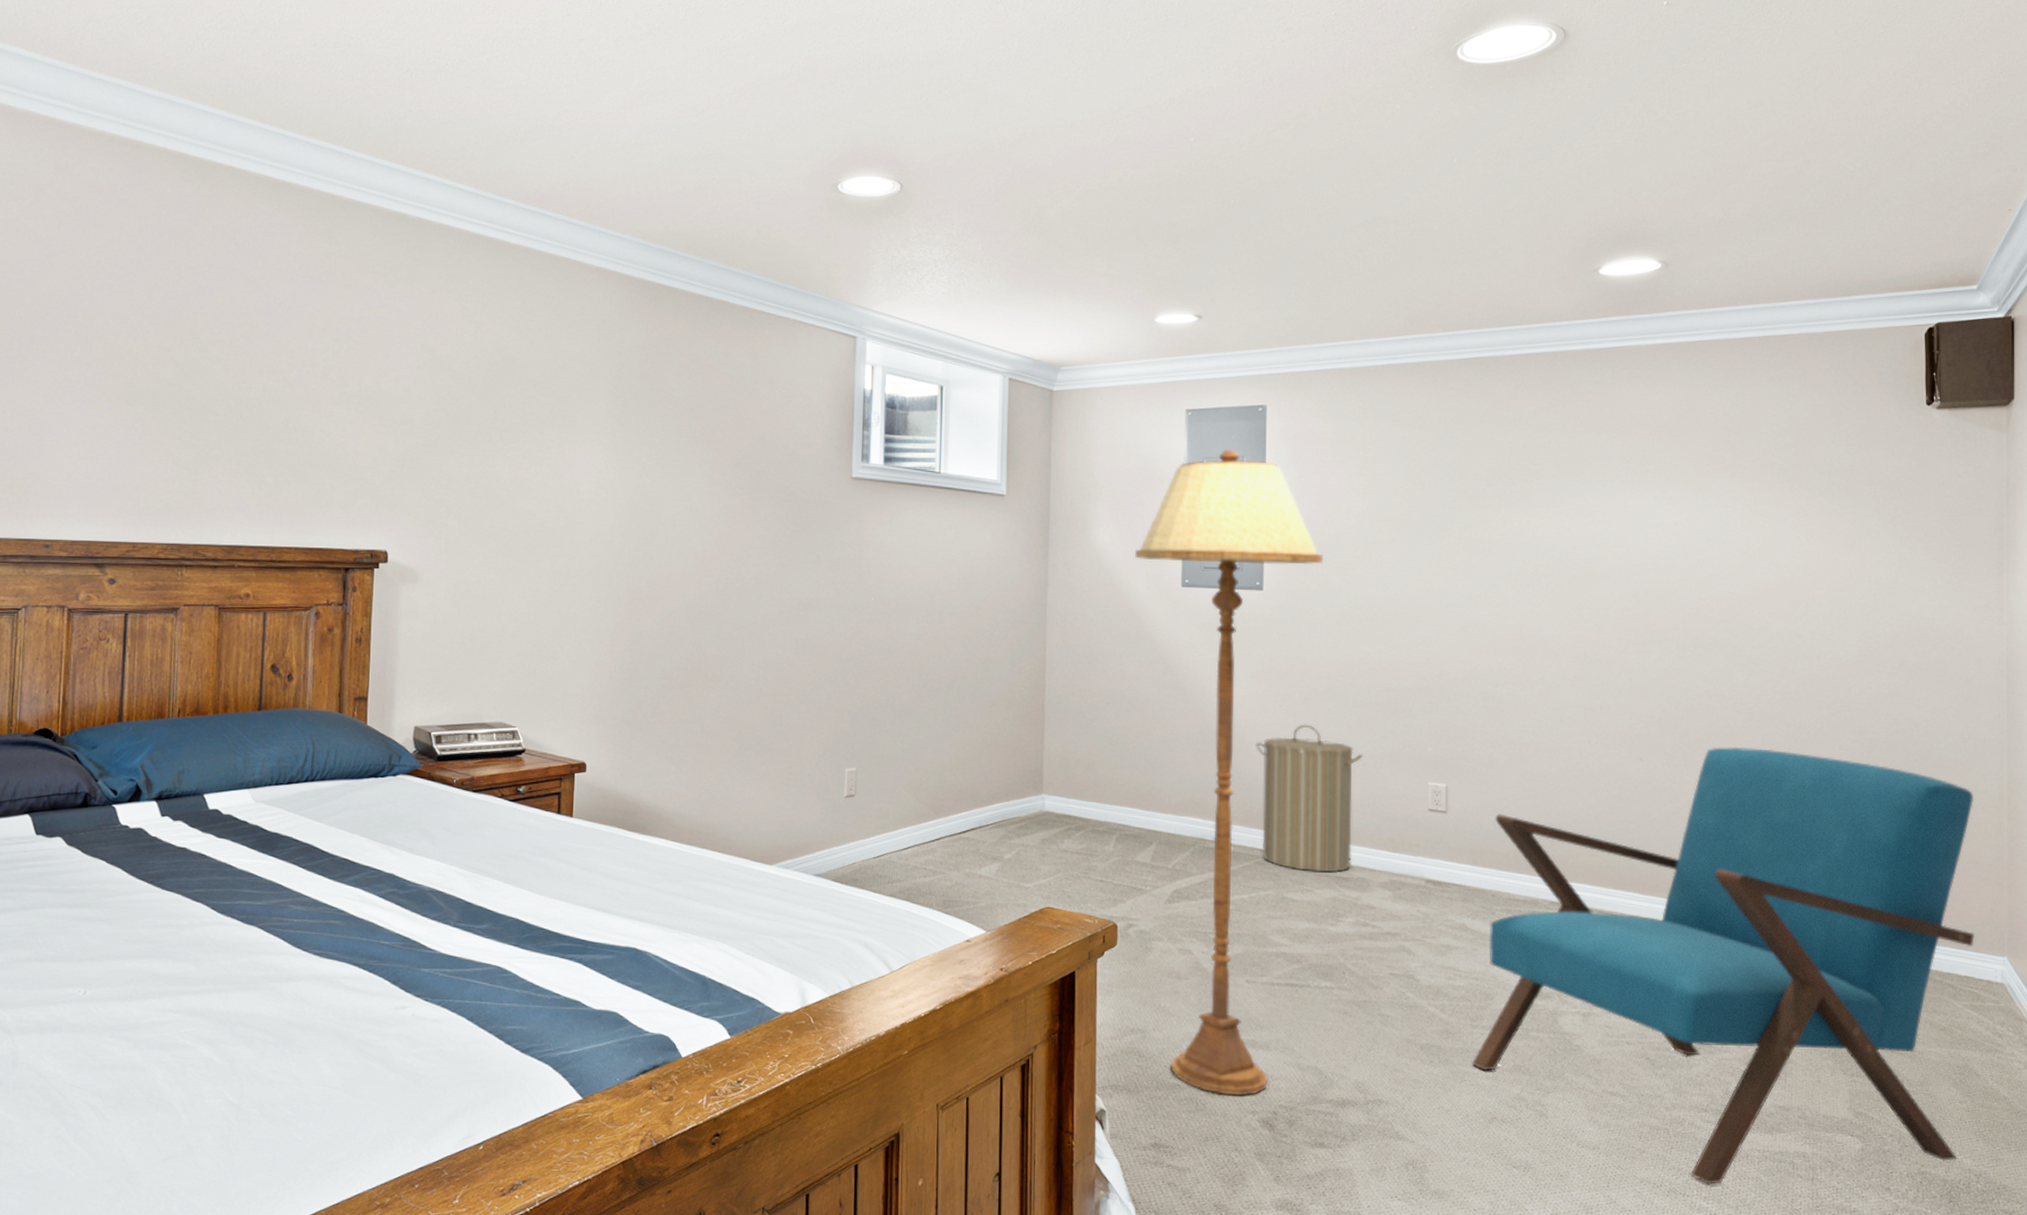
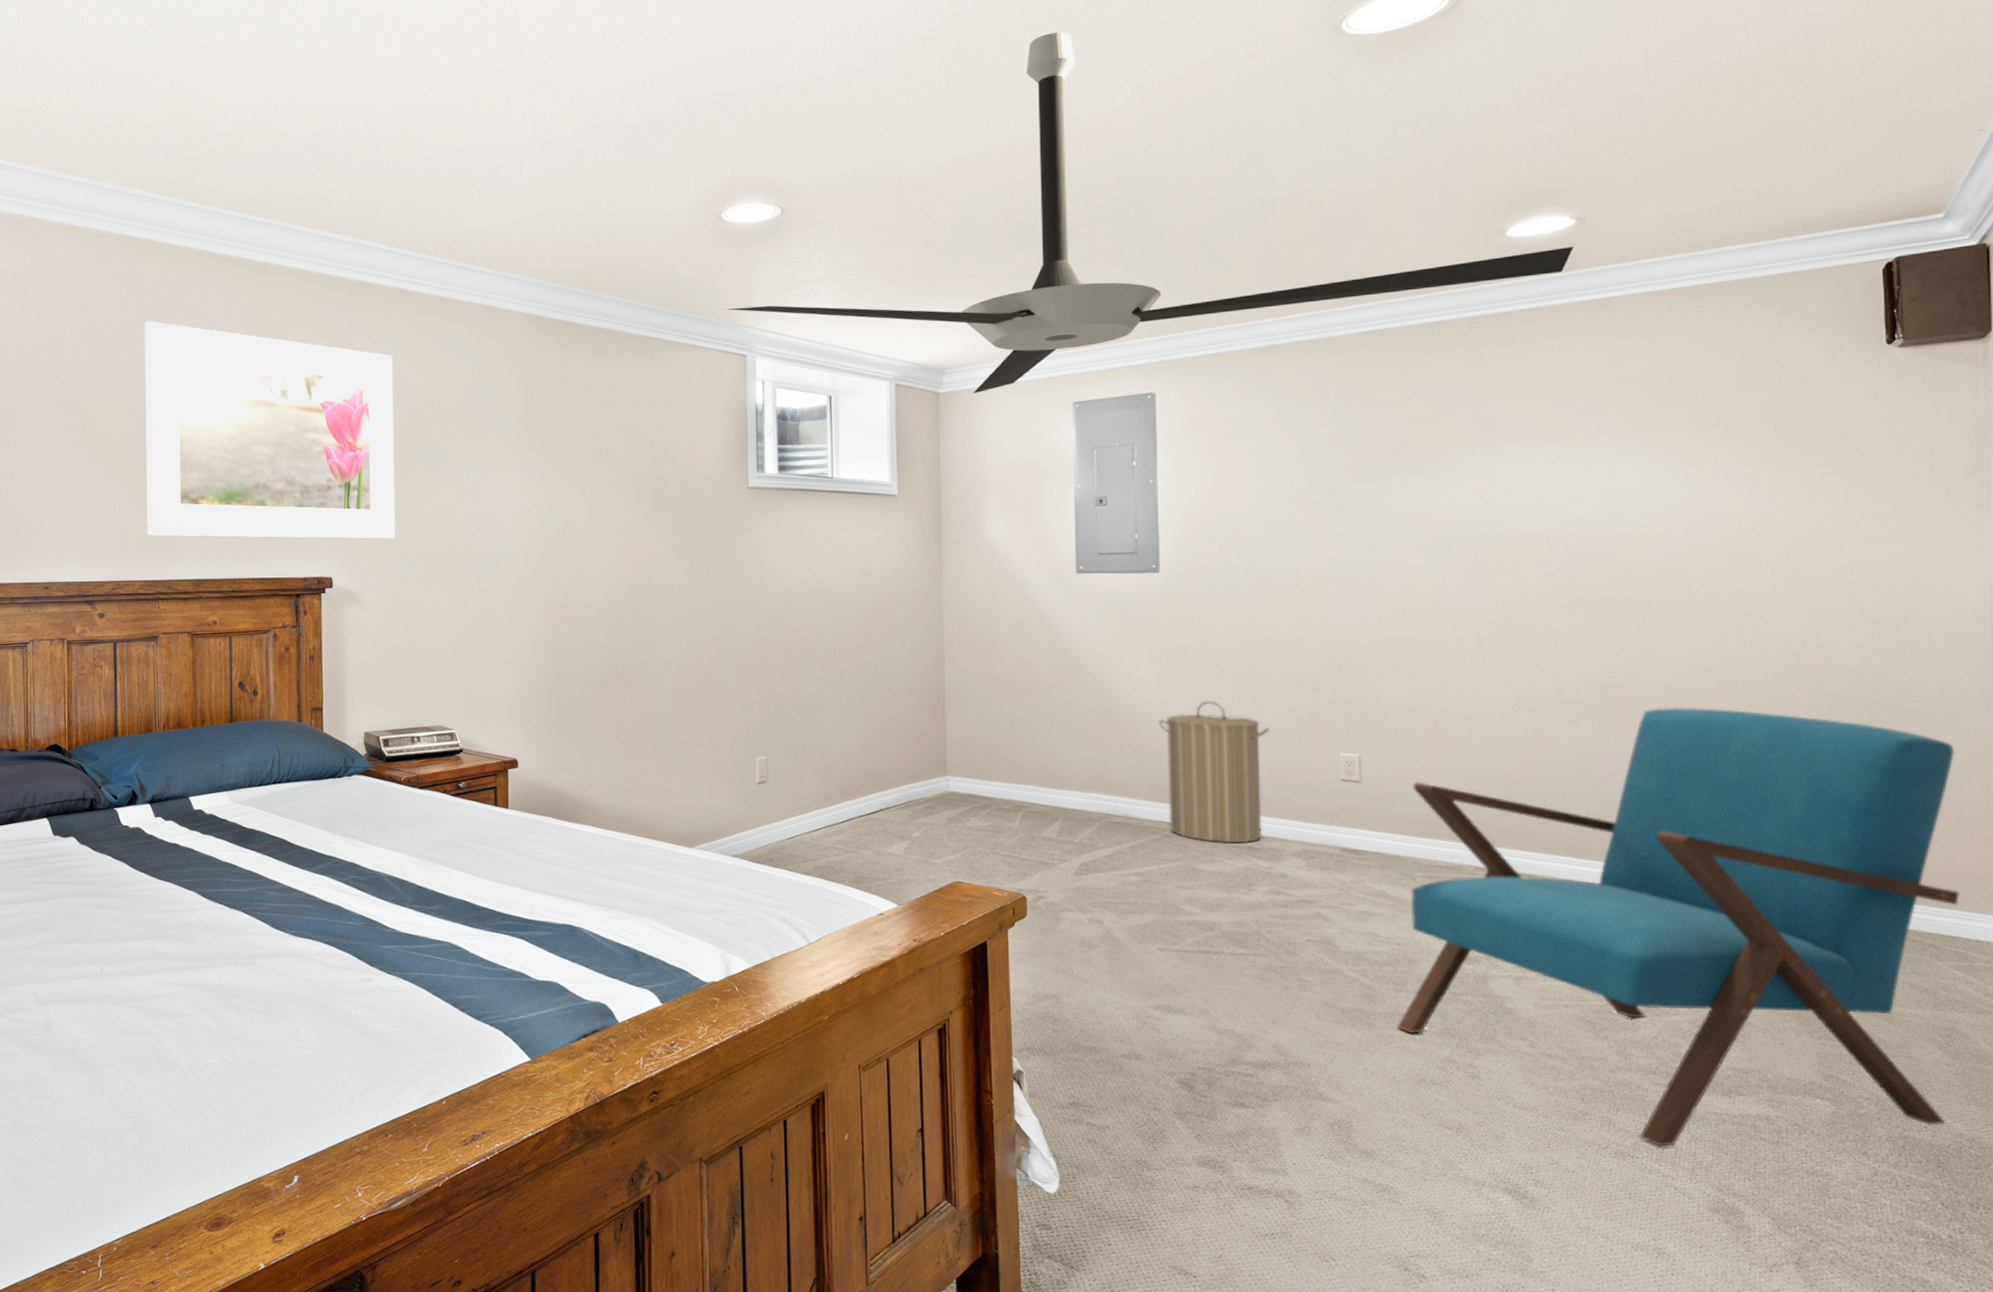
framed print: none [173,248,472,512] -> present [144,320,396,539]
ceiling fan: none [837,30,1659,394] -> present [725,32,1574,394]
floor lamp: present [1135,449,1323,1096] -> none [1028,438,1220,1058]

